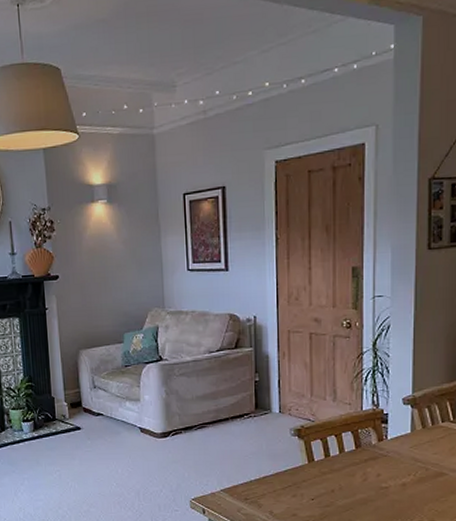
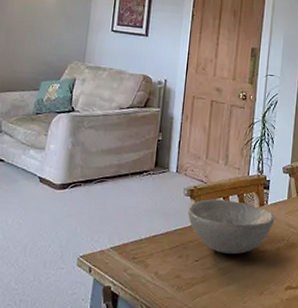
bowl: none [298,437,398,492] -> present [188,199,275,255]

